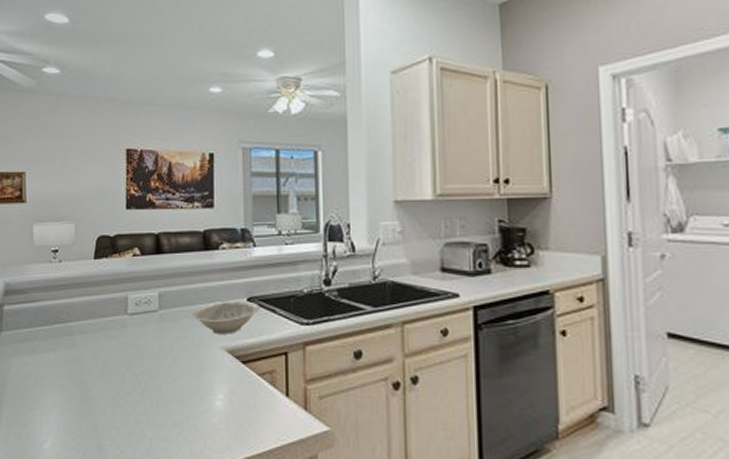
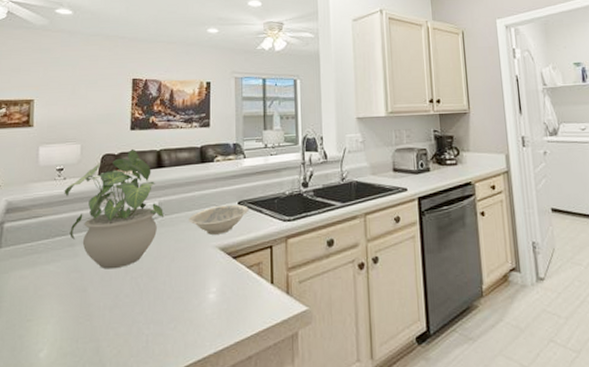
potted plant: none [60,230,164,364] -> present [64,148,163,269]

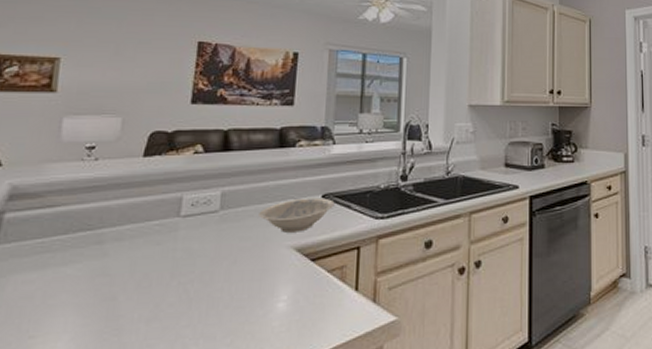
potted plant: present [64,148,163,269] -> none [94,126,227,273]

